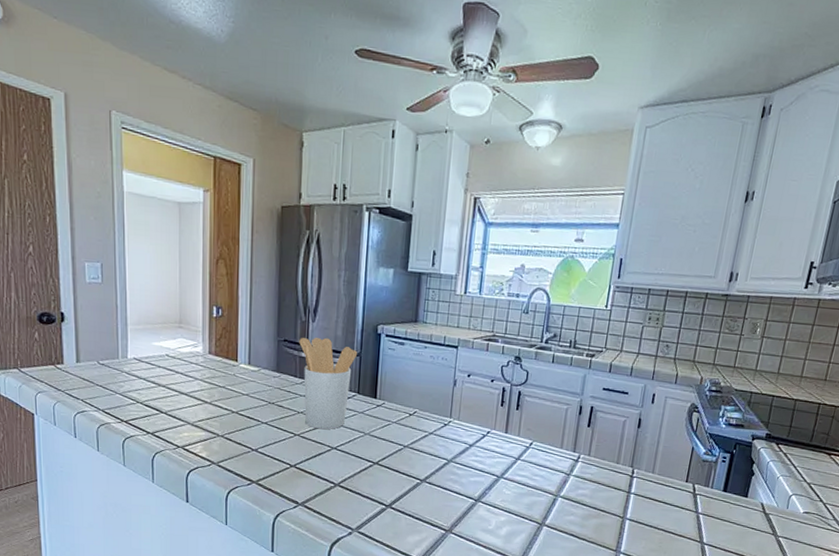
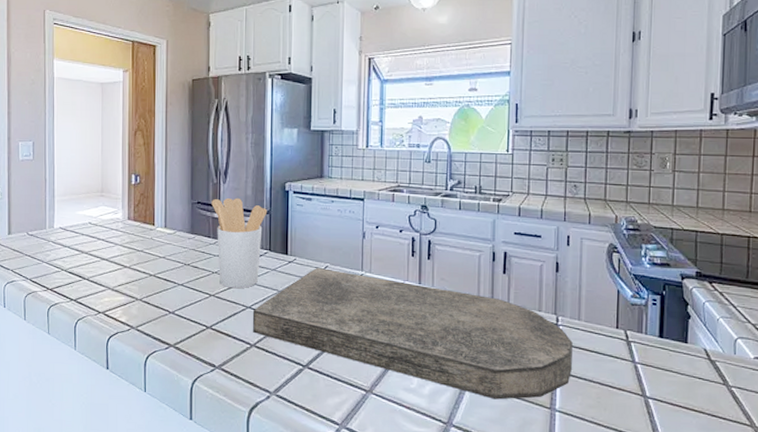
cutting board: none [337,412,644,542] -> present [252,267,573,400]

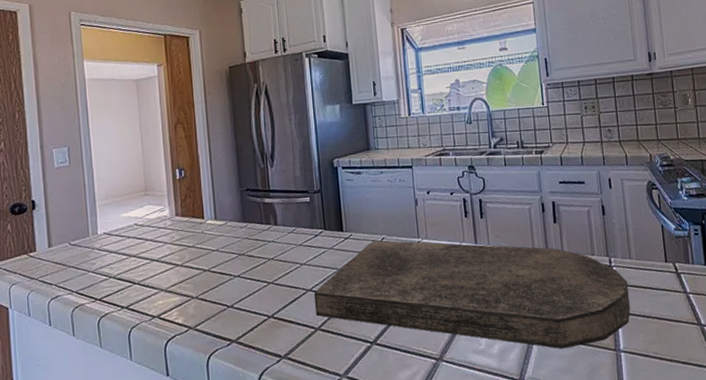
utensil holder: present [211,197,268,289] -> none [261,180,318,273]

